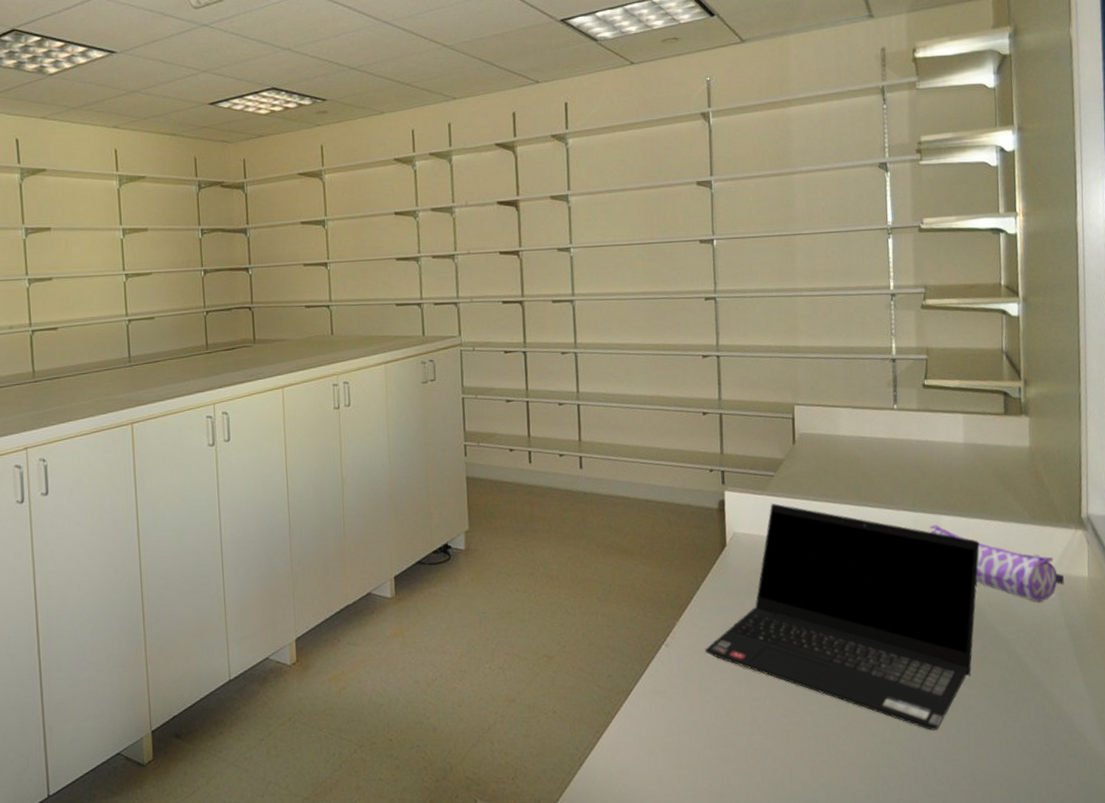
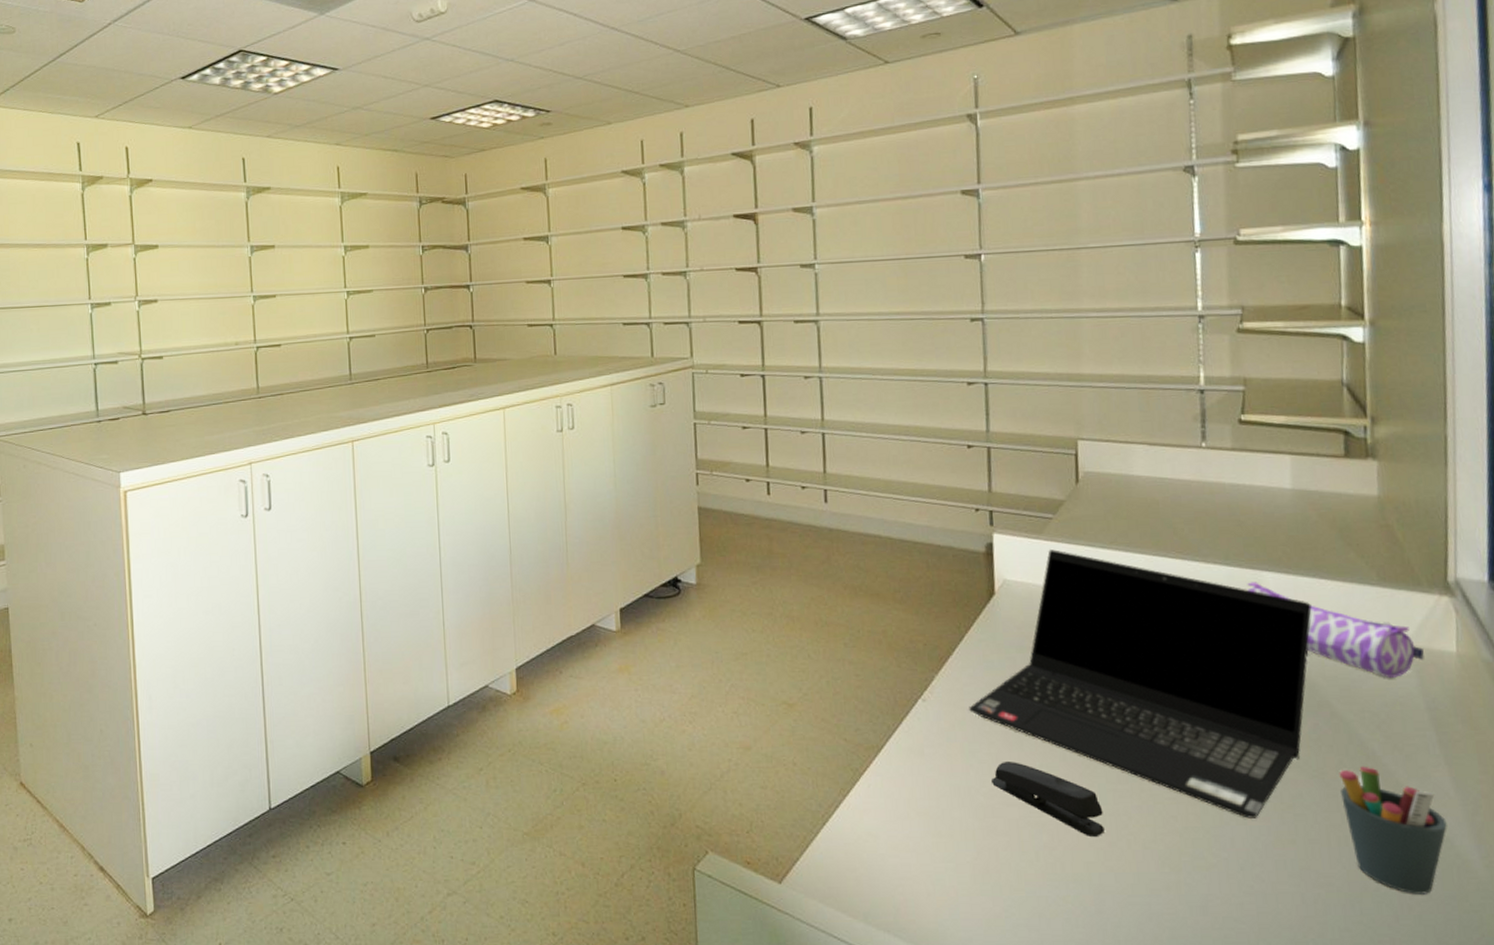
stapler: none [724,695,818,758] -> present [992,760,1105,838]
pen holder: none [1001,679,1082,784] -> present [1339,767,1447,894]

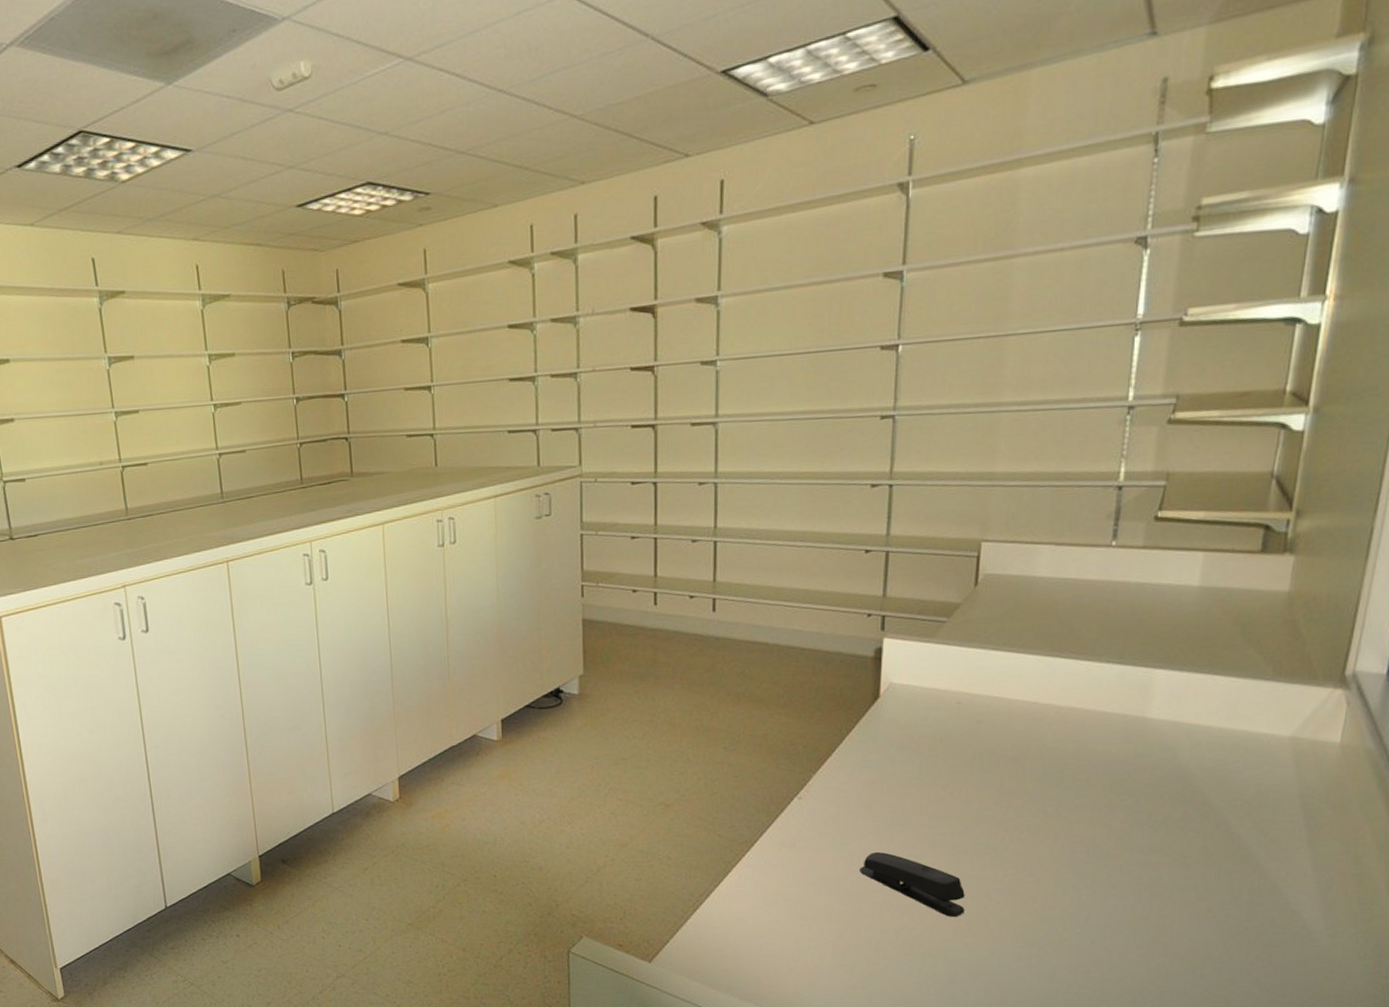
laptop computer: present [969,549,1312,818] -> none [844,652,1201,898]
pencil case: present [1247,582,1424,679] -> none [1138,679,1307,769]
pen holder: present [1339,767,1447,894] -> none [1199,850,1299,961]

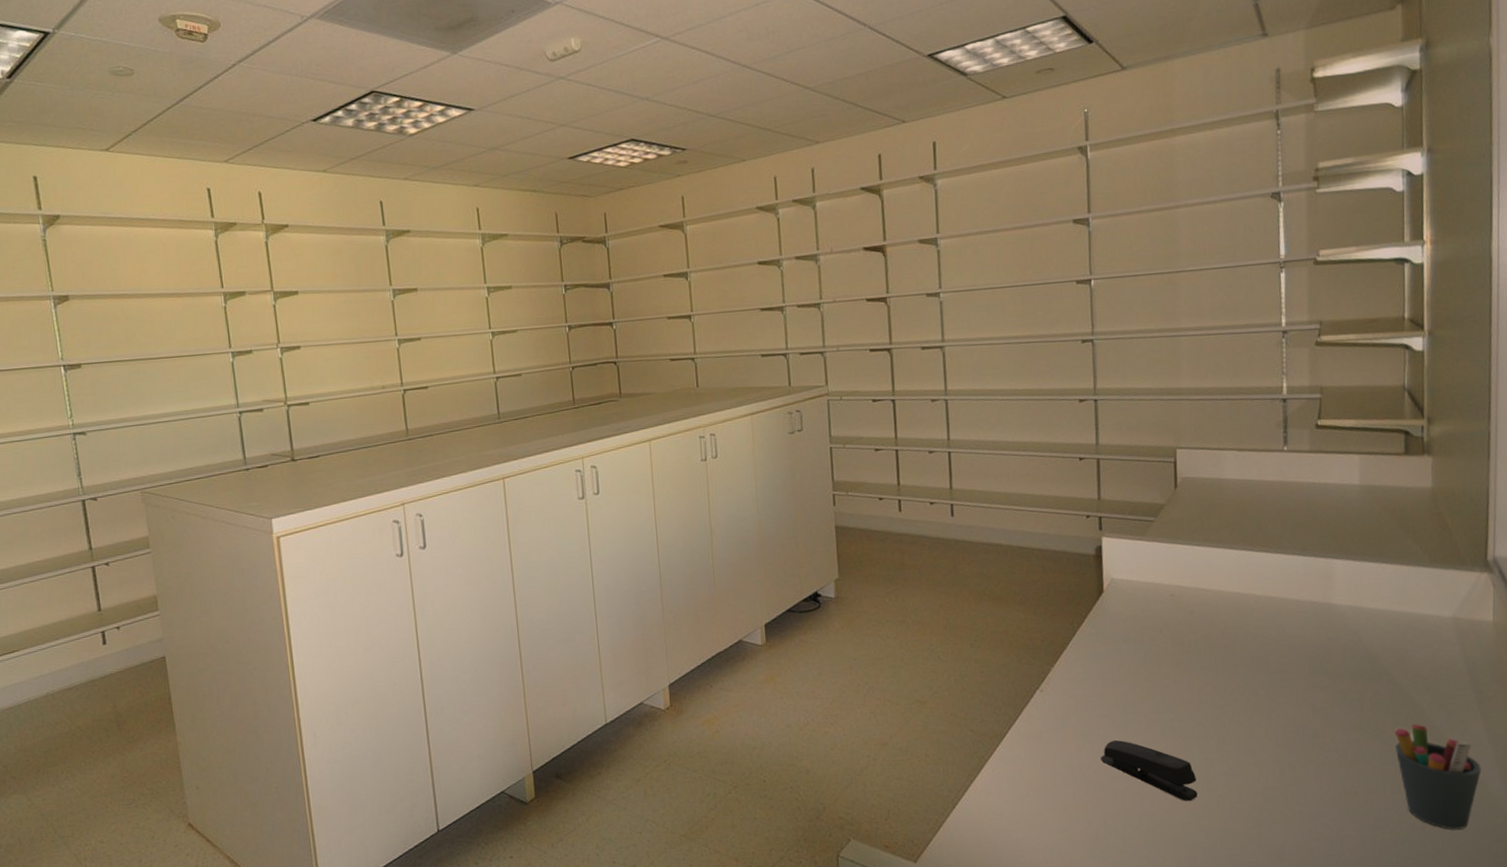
pen holder: none [1199,850,1299,961] -> present [1394,724,1482,830]

